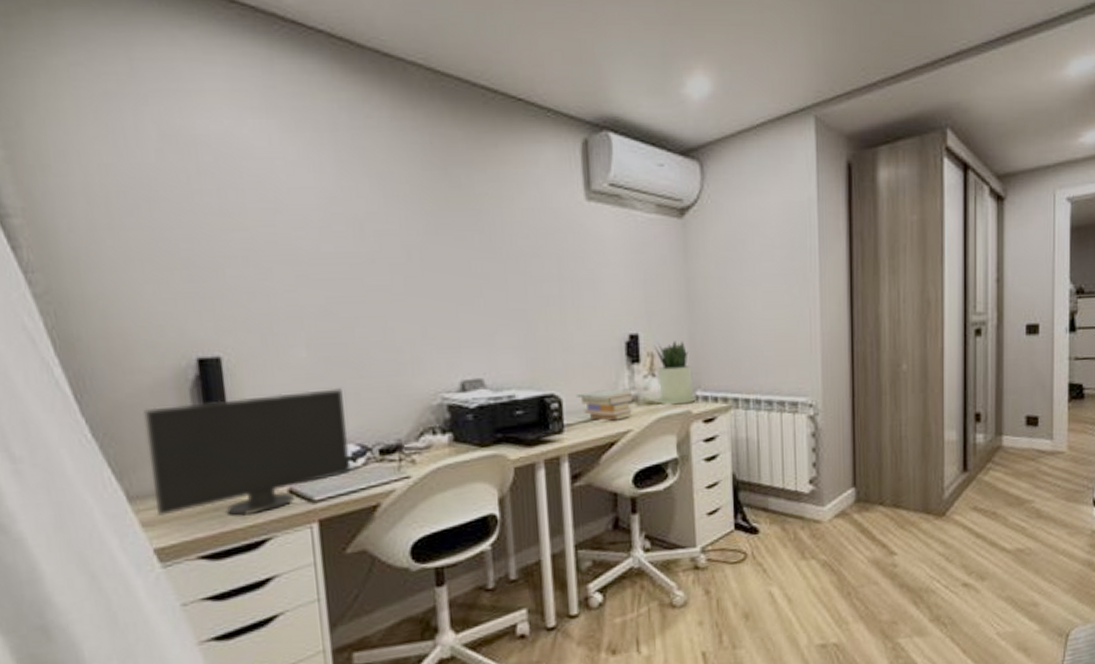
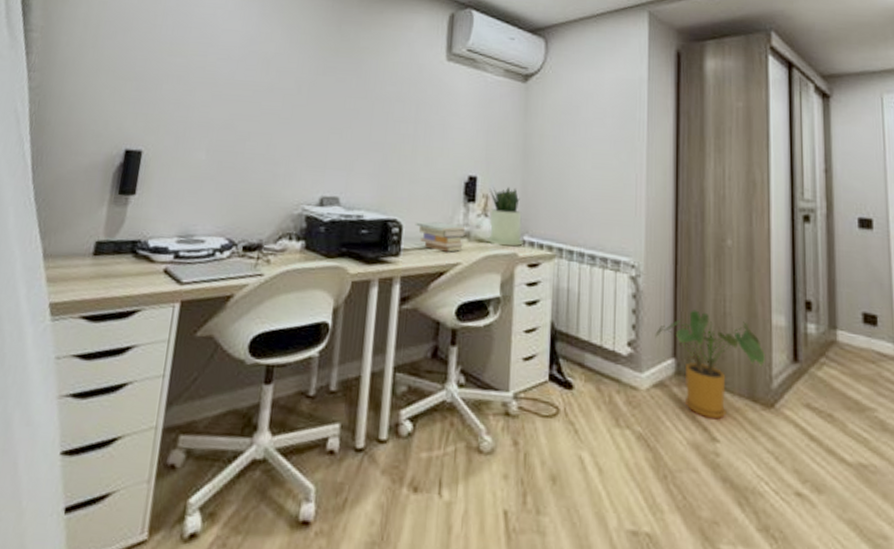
computer monitor: present [144,388,351,517] -> none [60,184,225,287]
house plant: none [835,438,939,537] -> present [655,310,766,419]

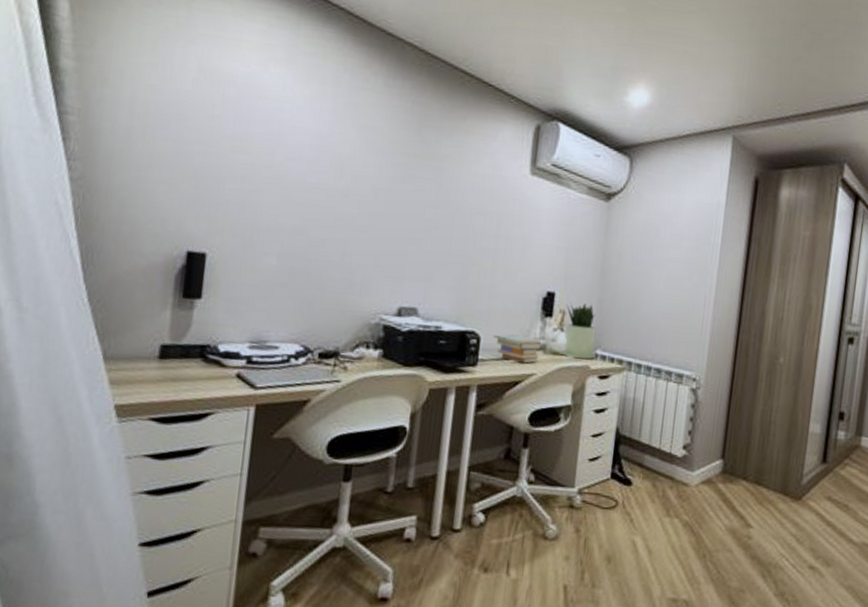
house plant: present [655,310,766,419] -> none [707,418,800,509]

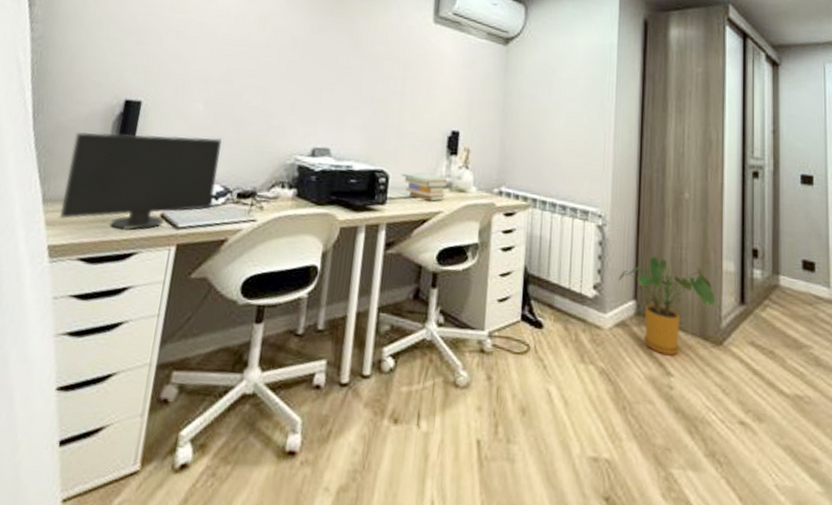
computer monitor: none [124,285,299,390] -> present [59,131,222,231]
planter: present [560,303,597,360] -> none [466,141,502,197]
house plant: none [707,418,800,509] -> present [618,256,717,355]

